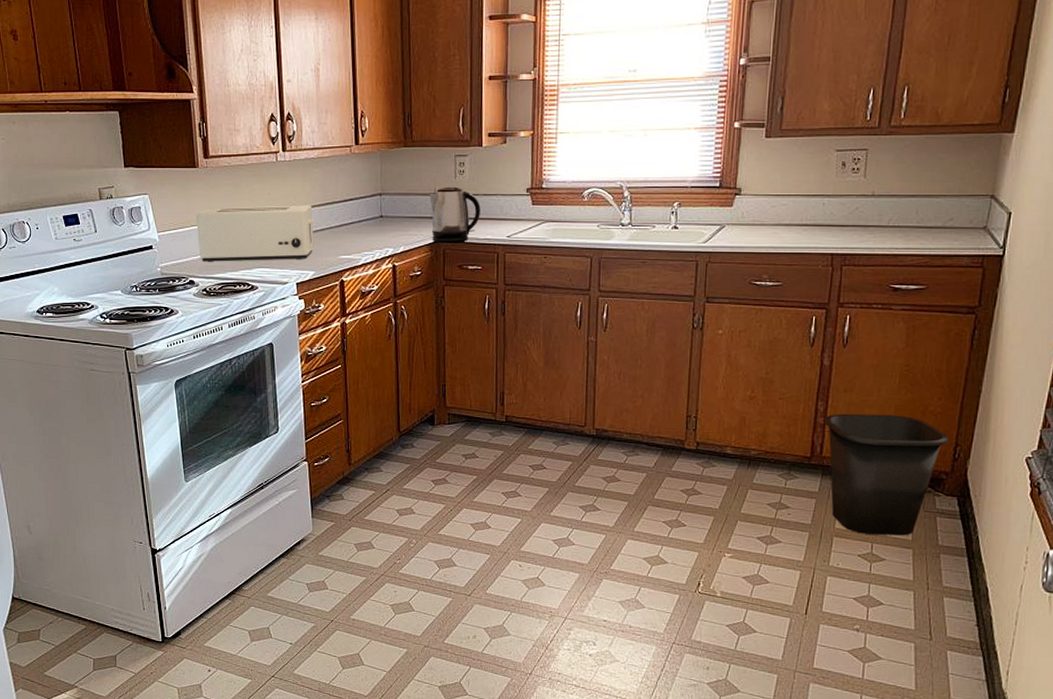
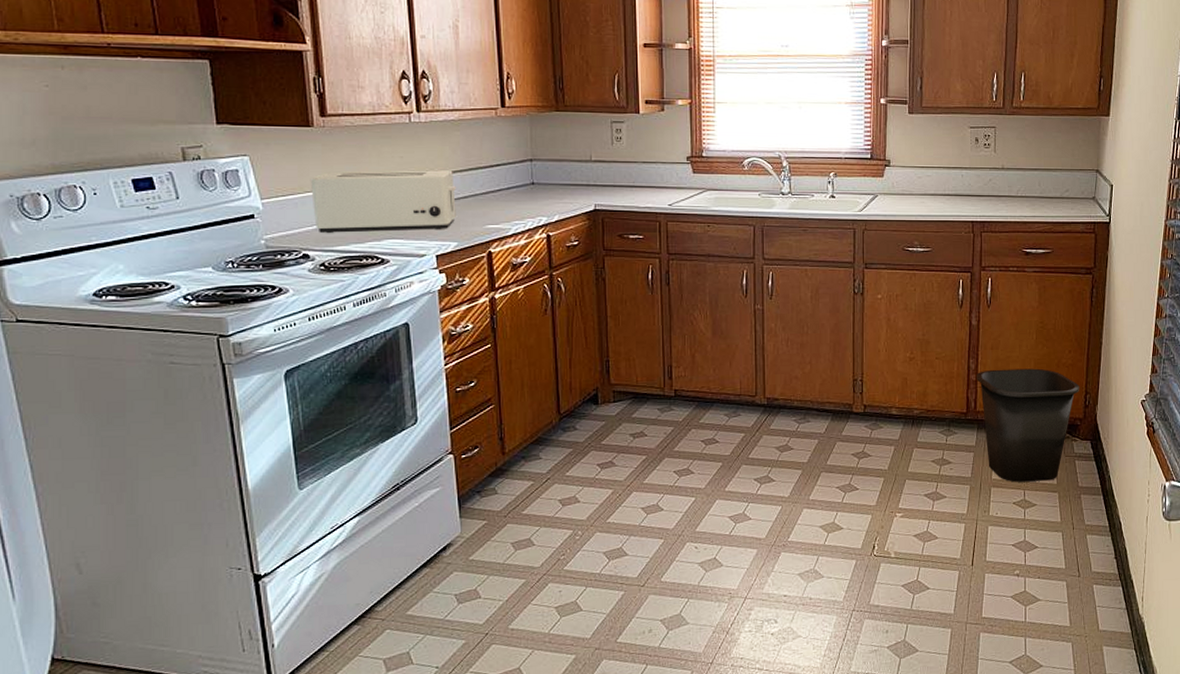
kettle: present [429,186,481,243] -> none [585,153,640,212]

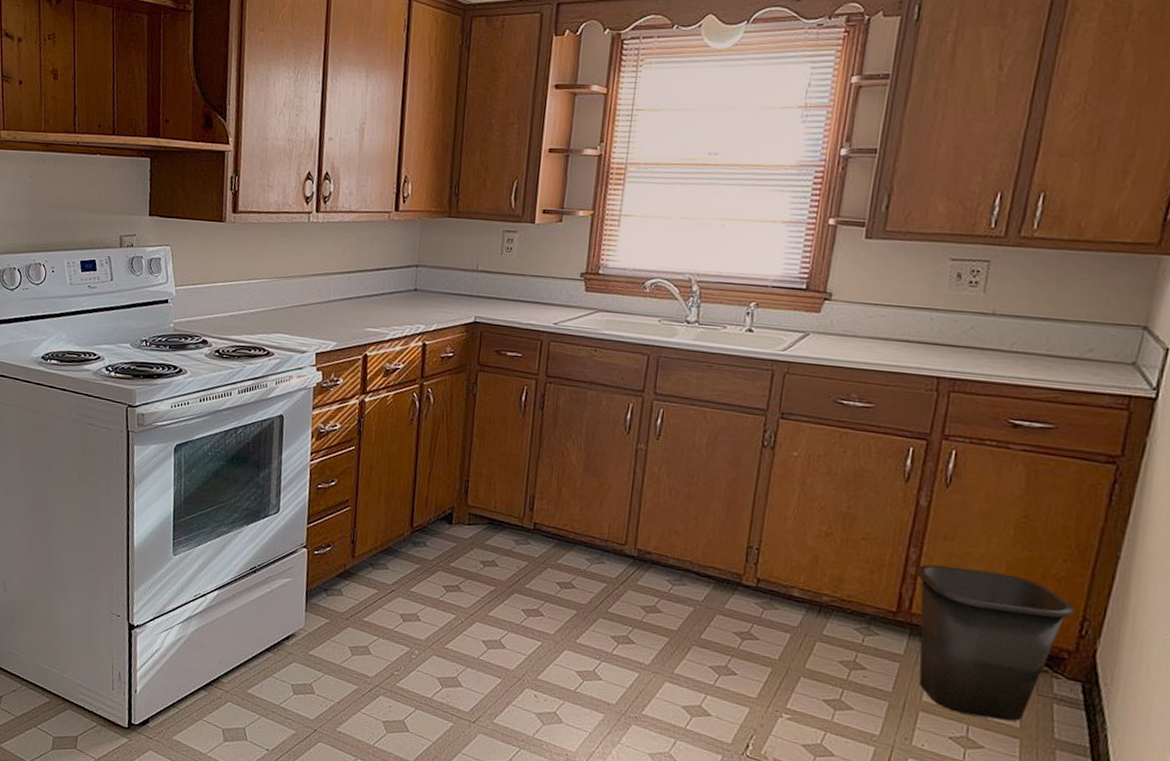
toaster: present [310,170,456,234] -> none [215,264,343,329]

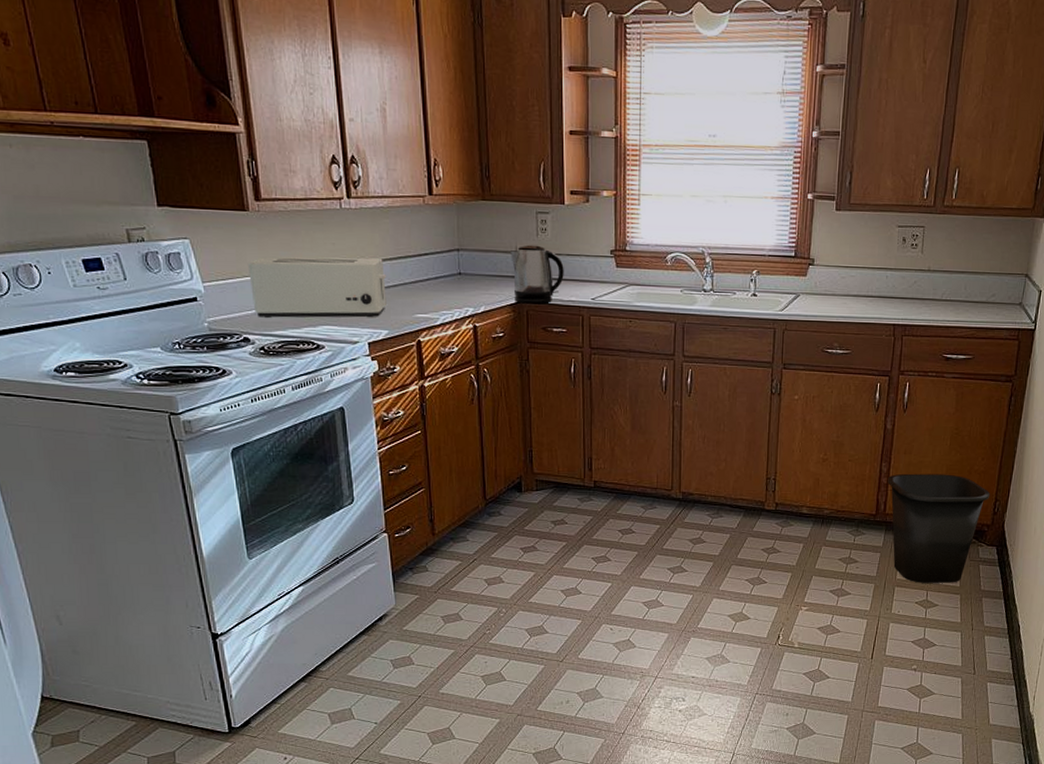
toaster: none [215,264,343,329] -> present [247,256,387,319]
kettle: none [469,263,527,326] -> present [511,244,564,304]

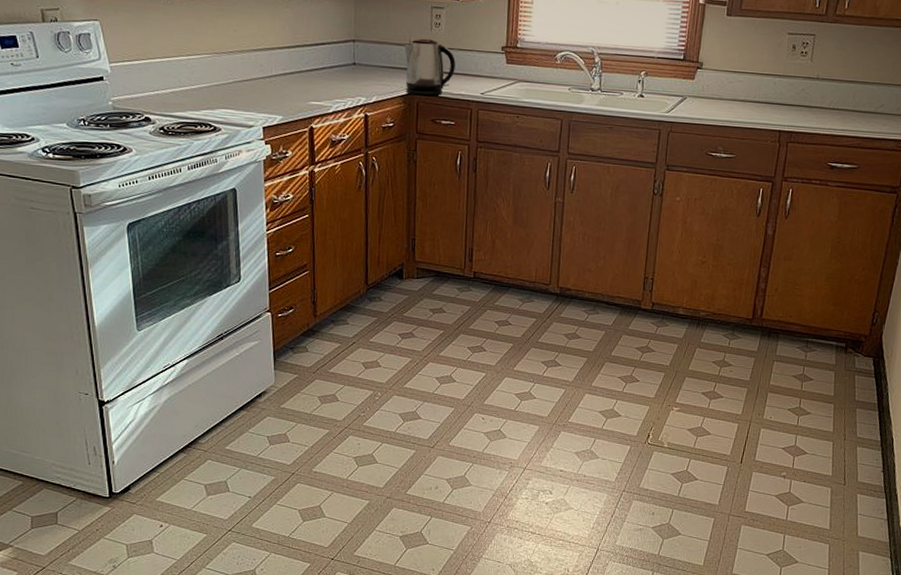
toaster: present [247,256,387,319] -> none [152,40,283,104]
waste bin: present [887,473,990,583] -> none [765,279,869,392]

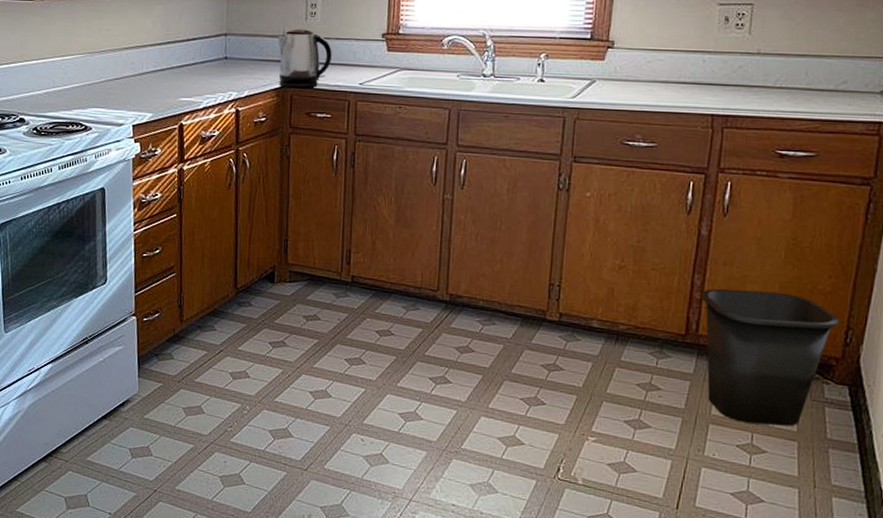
waste bin: none [765,279,869,392] -> present [700,288,840,426]

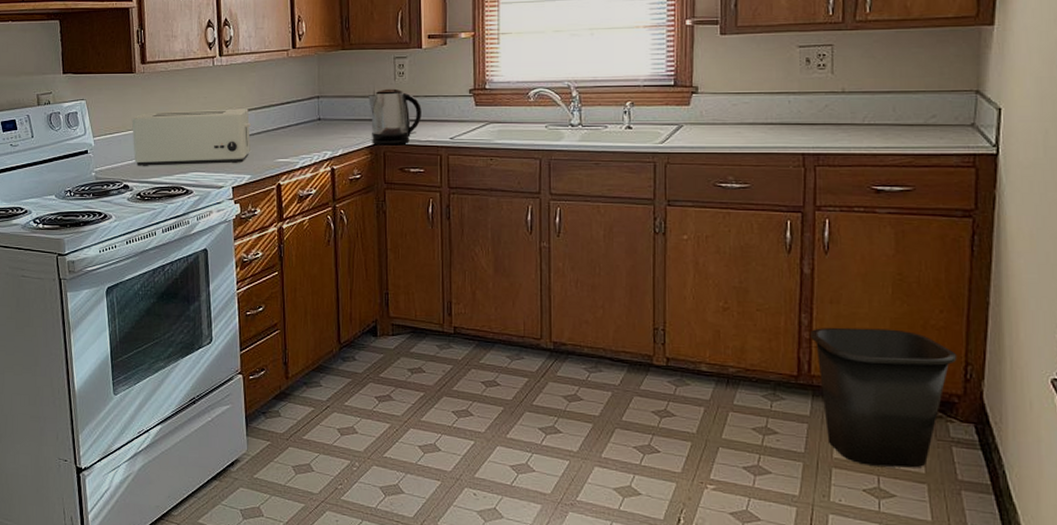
toaster: none [29,42,155,101] -> present [131,108,251,167]

